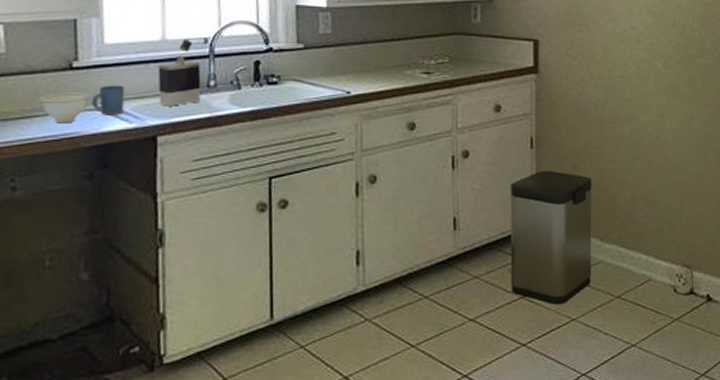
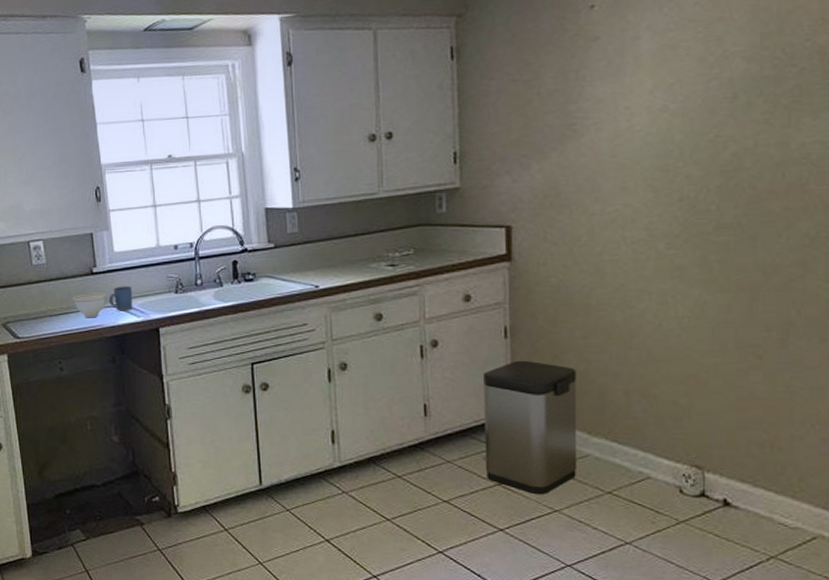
perfume bottle: present [158,39,201,106] -> none [155,244,190,303]

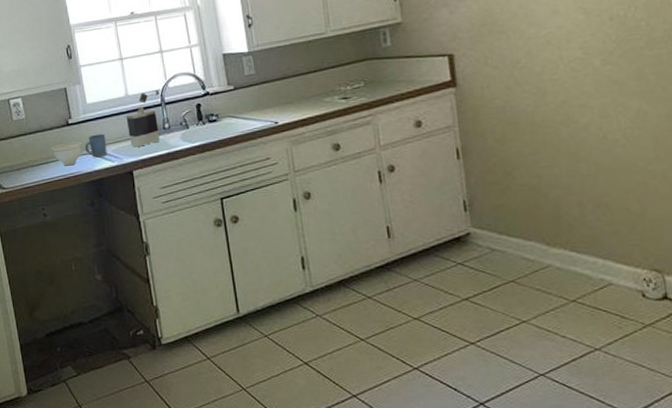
perfume bottle: none [155,244,190,303] -> present [126,93,160,147]
pedal bin: present [482,360,578,494] -> none [440,178,540,306]

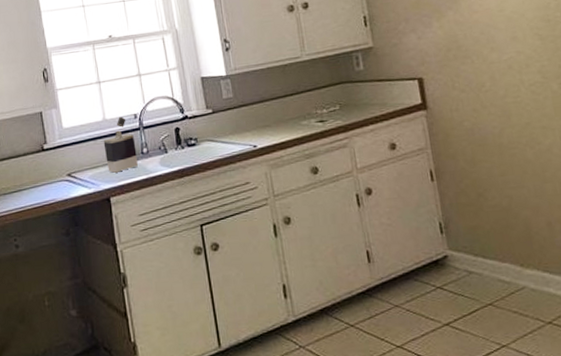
bowl: present [51,141,83,166] -> none [25,167,59,194]
mug: present [84,133,107,158] -> none [60,159,84,185]

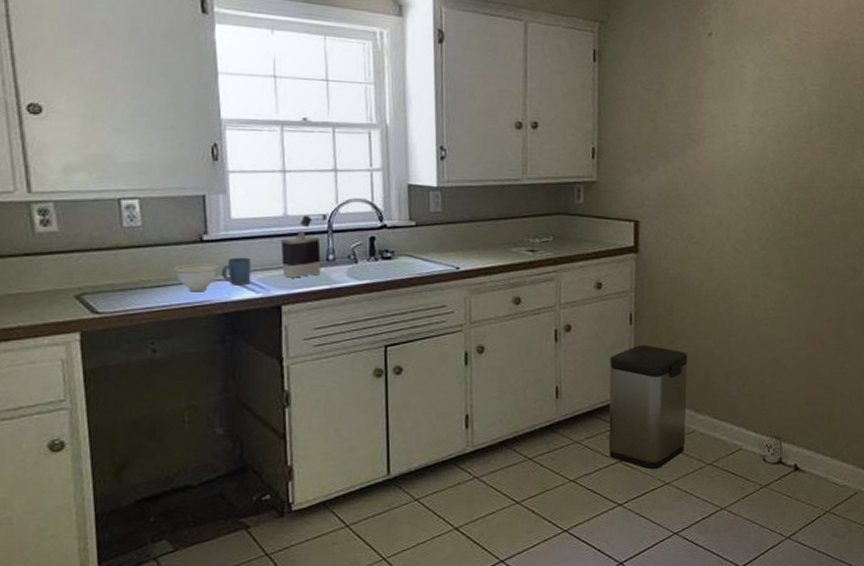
bowl: none [25,167,59,194] -> present [174,263,219,292]
mug: none [60,159,84,185] -> present [220,257,252,286]
pedal bin: none [417,200,517,331] -> present [606,345,688,469]

